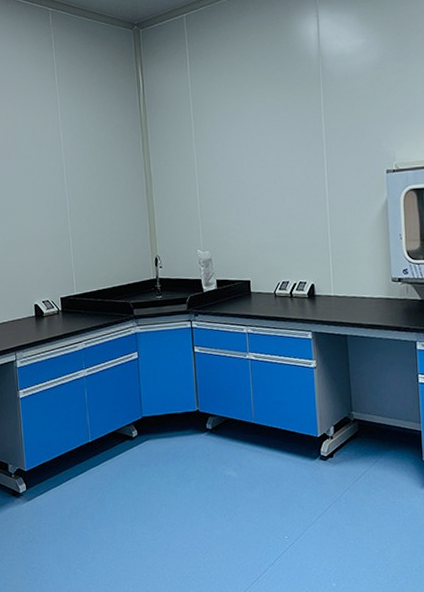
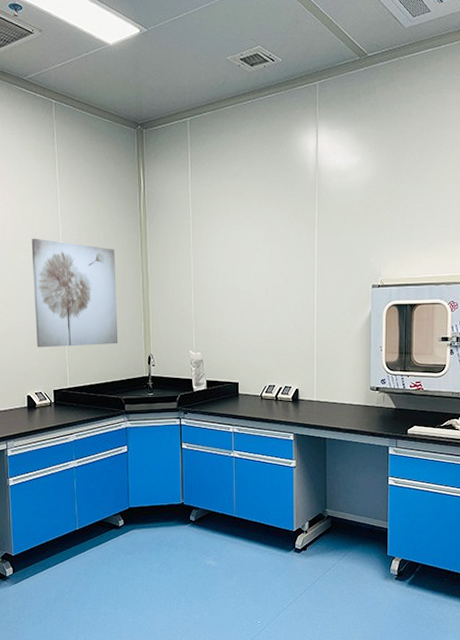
wall art: none [33,145,124,255] -> present [31,238,118,348]

